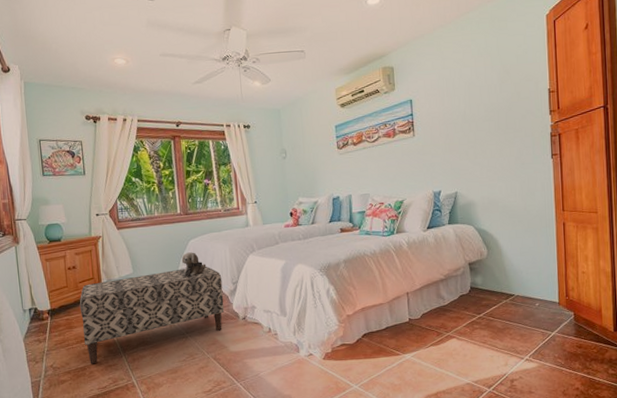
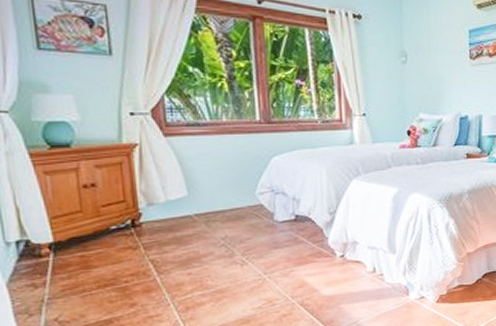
bench: present [79,266,225,364] -> none [102,190,317,316]
plush toy: present [181,252,207,276] -> none [260,172,295,202]

